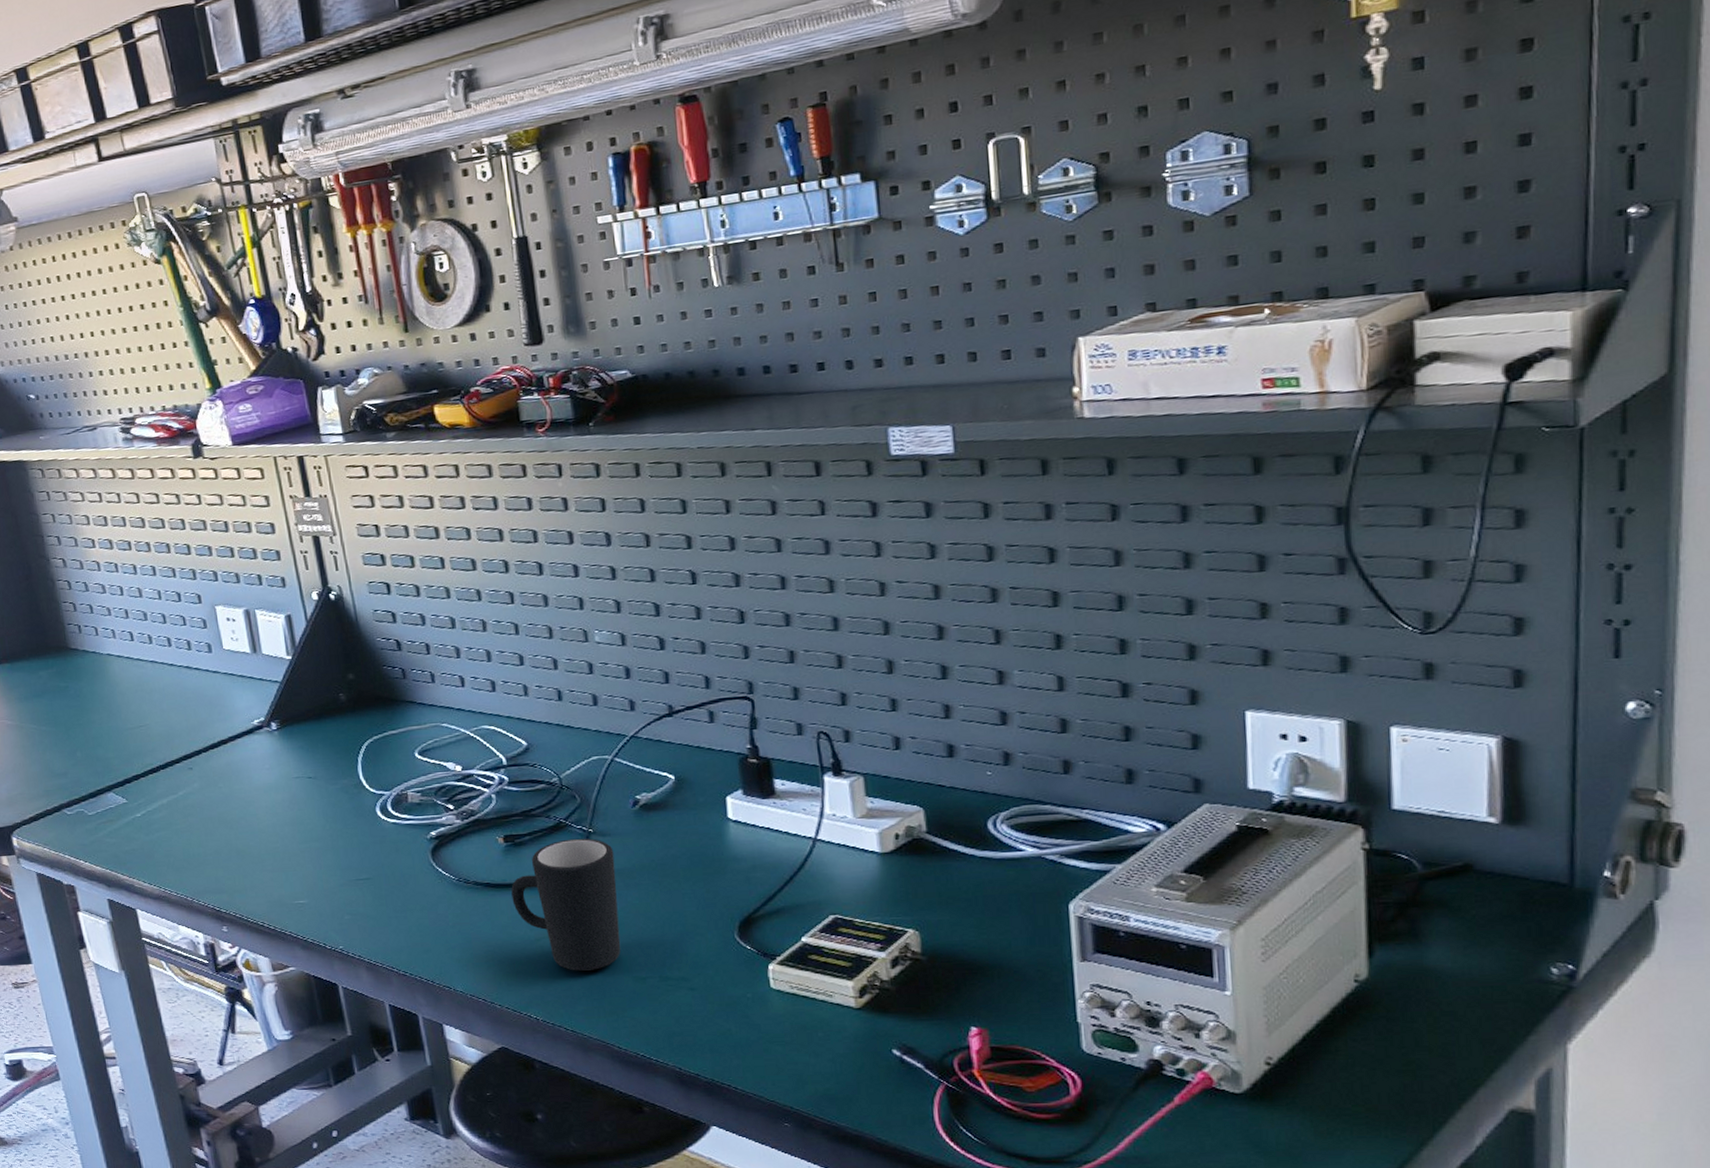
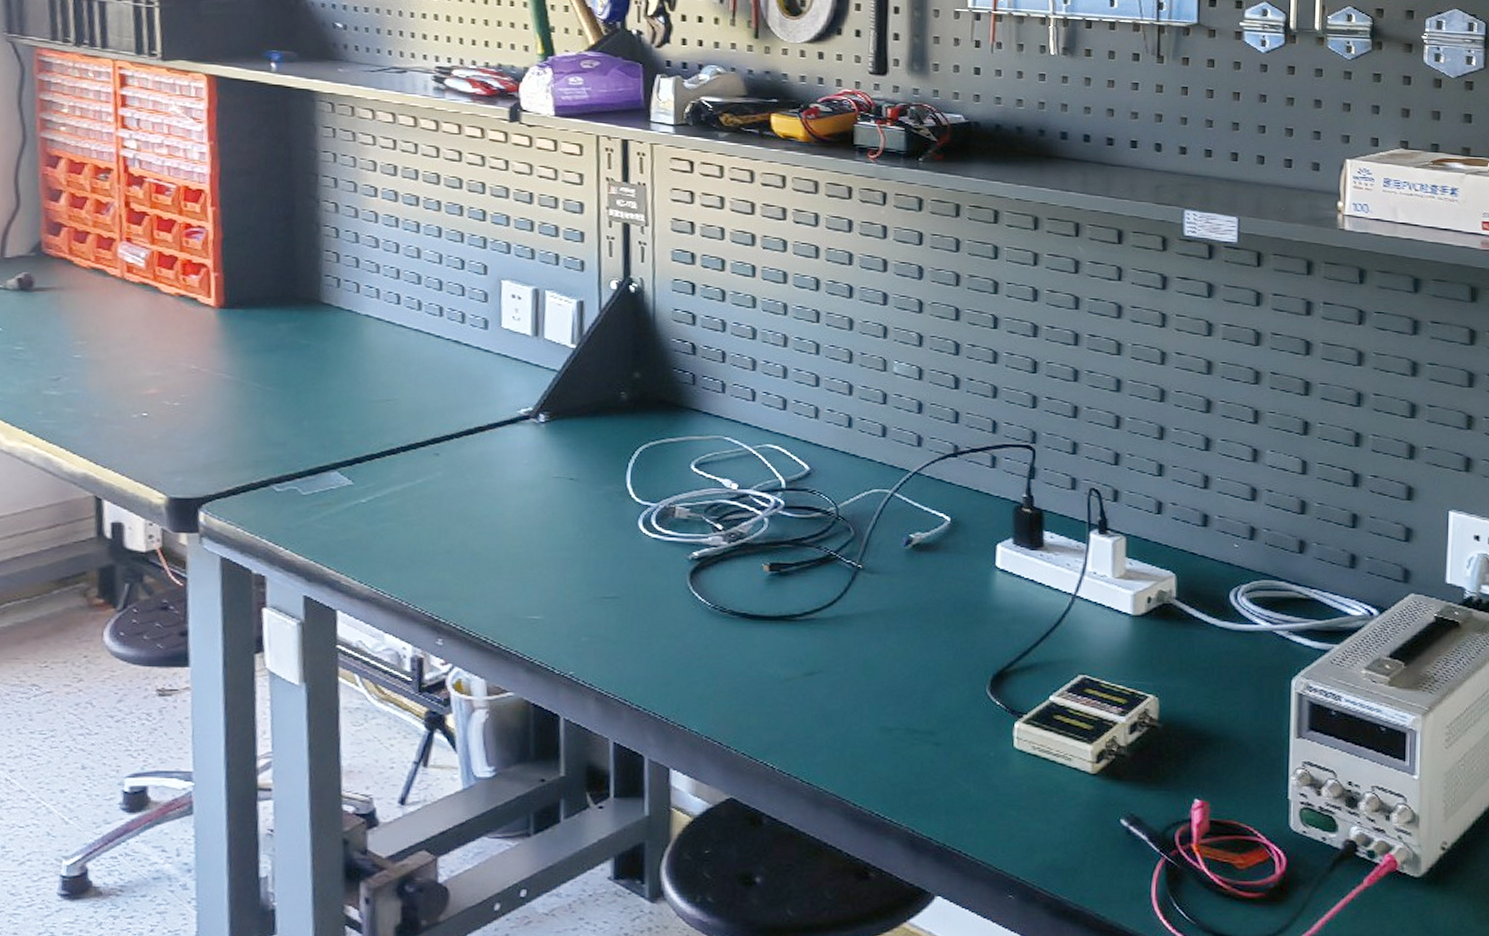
mug: present [511,838,621,971] -> none [767,573,880,717]

